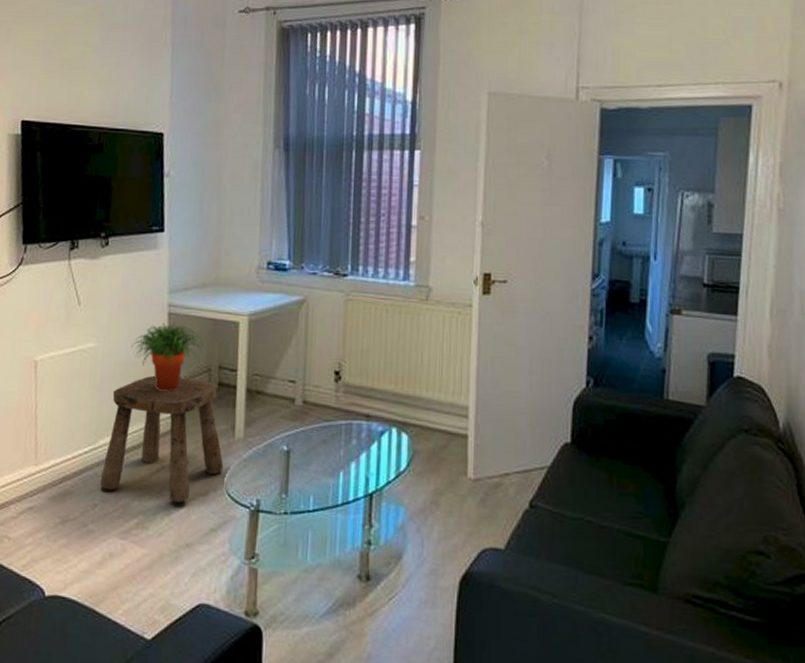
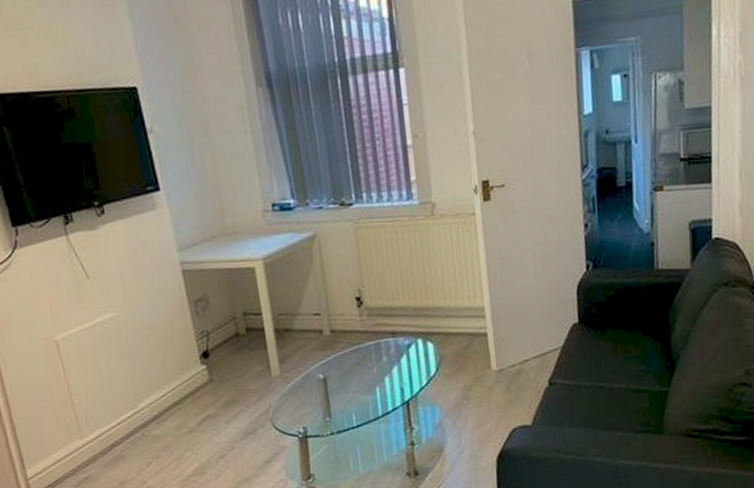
stool: present [99,375,224,503] -> none [142,328,267,447]
potted plant: present [131,323,205,391] -> none [151,280,226,347]

